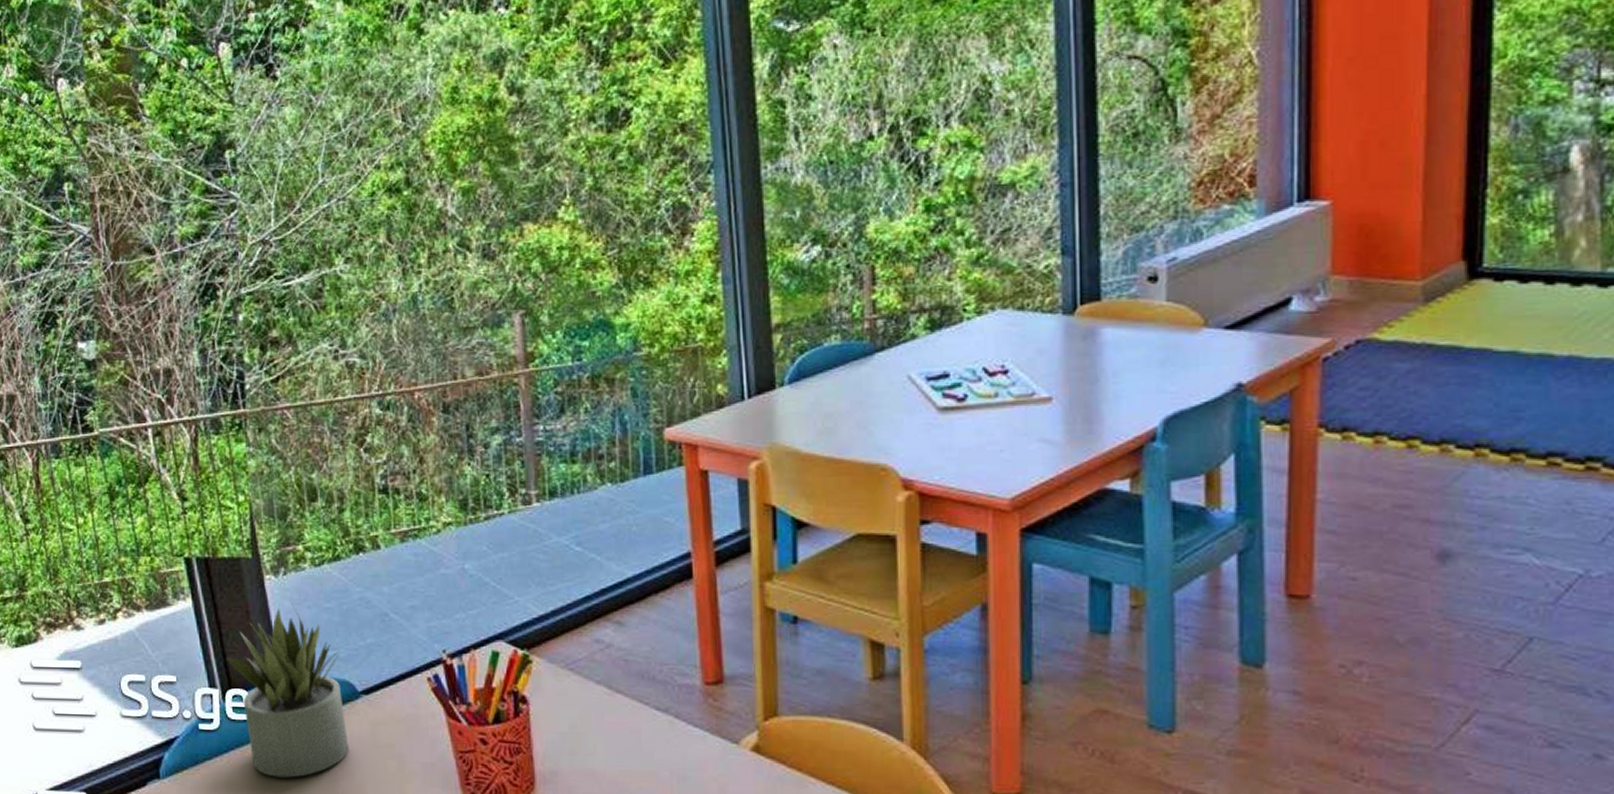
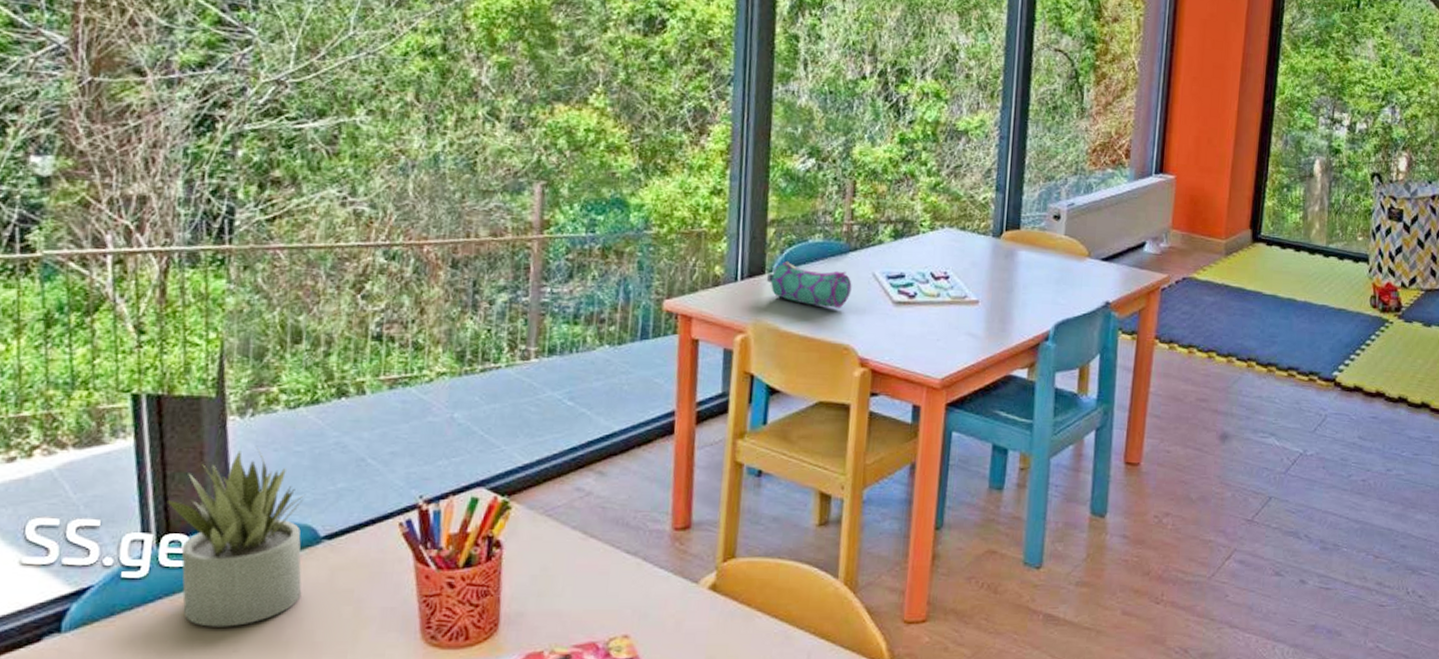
pencil case: none [778,370,883,423] -> present [766,260,852,309]

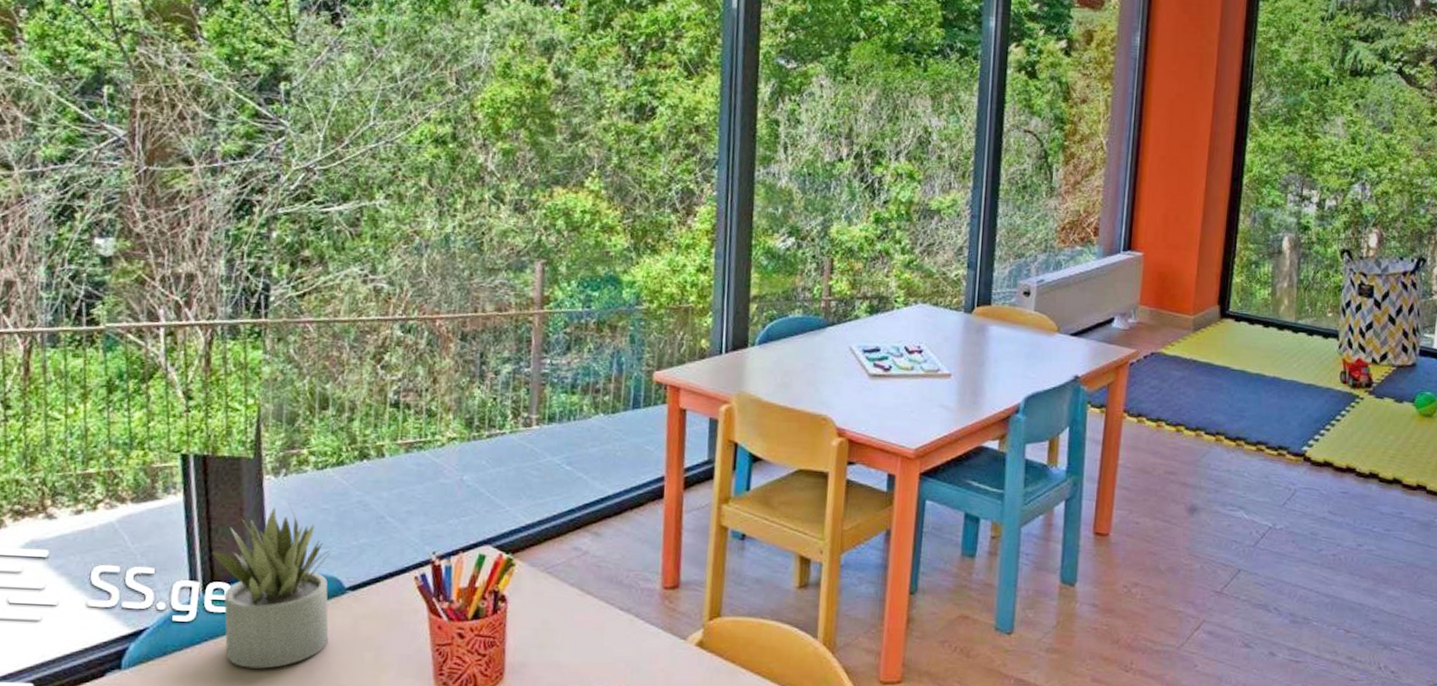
pencil case: present [766,260,852,309] -> none [749,334,830,381]

